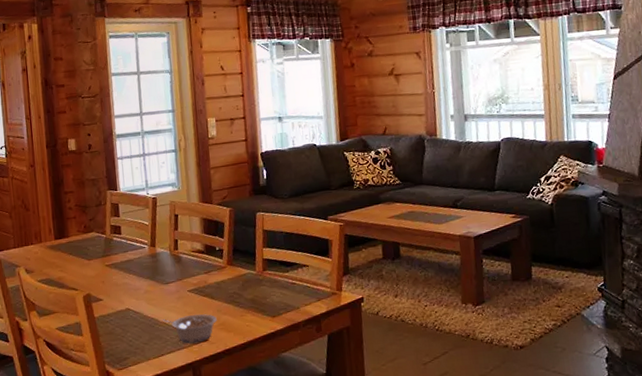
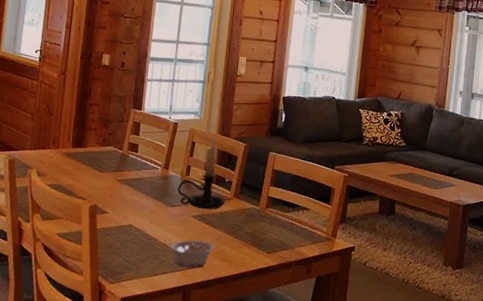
candle holder: none [168,206,220,282] -> present [177,136,226,210]

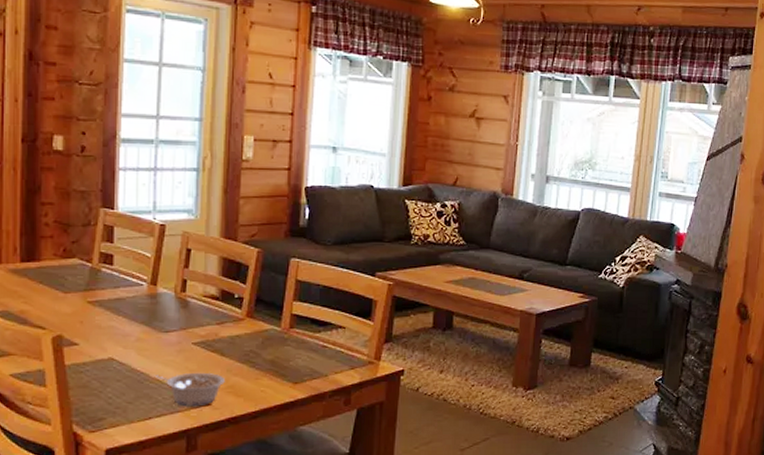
candle holder: present [177,136,226,210] -> none [171,241,236,334]

